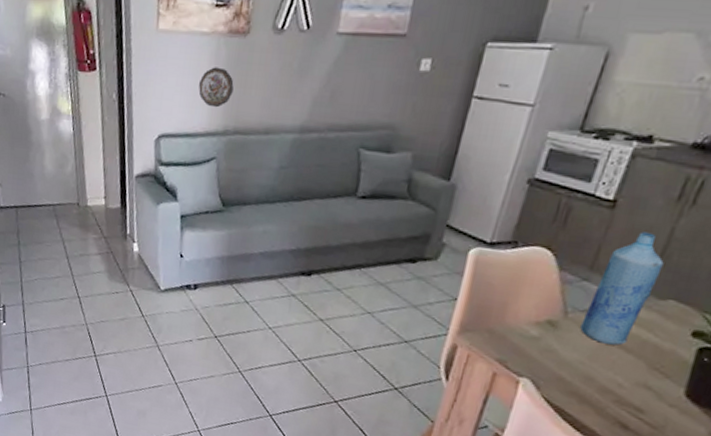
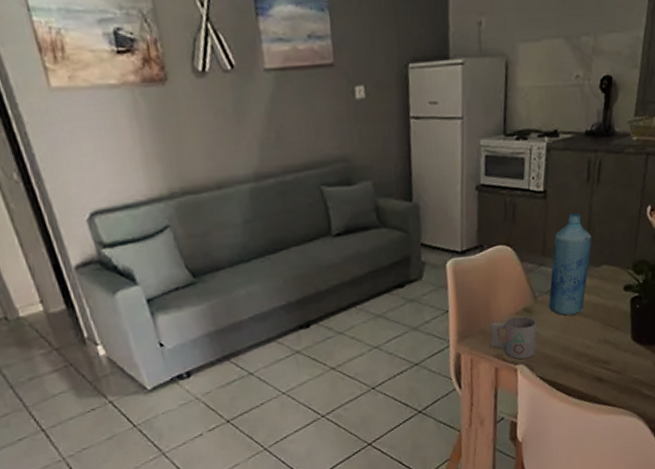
decorative plate: present [198,67,234,108] -> none [123,123,168,170]
mug: none [494,324,560,375] -> present [489,315,537,360]

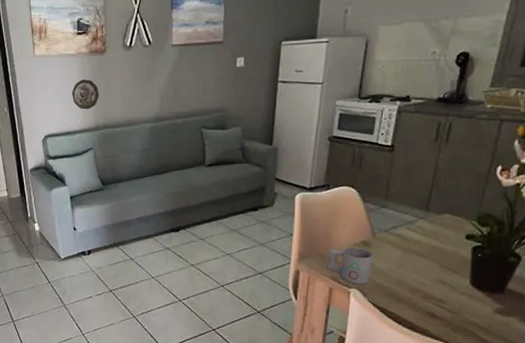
decorative plate: none [123,123,168,170] -> present [72,79,99,110]
bottle: present [549,213,592,316] -> none [387,166,436,254]

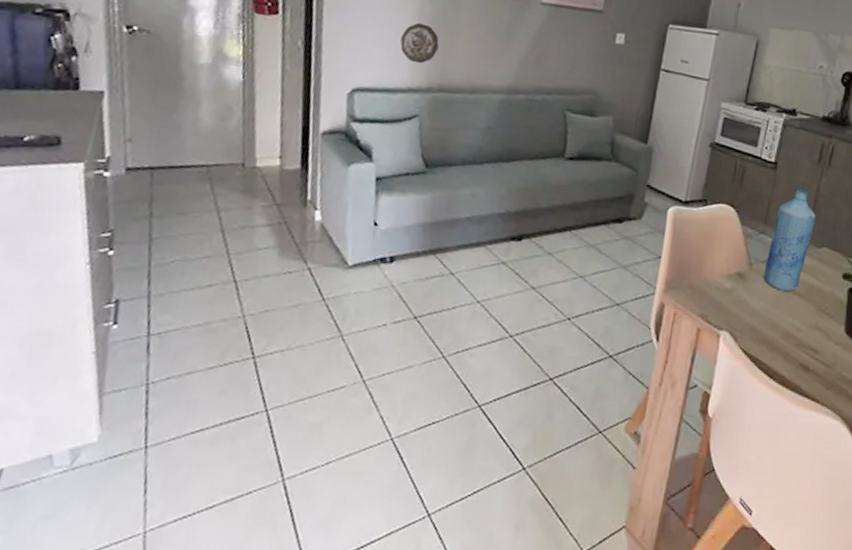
mug: present [327,246,374,285] -> none [696,278,749,326]
bottle: none [387,166,436,254] -> present [763,189,816,292]

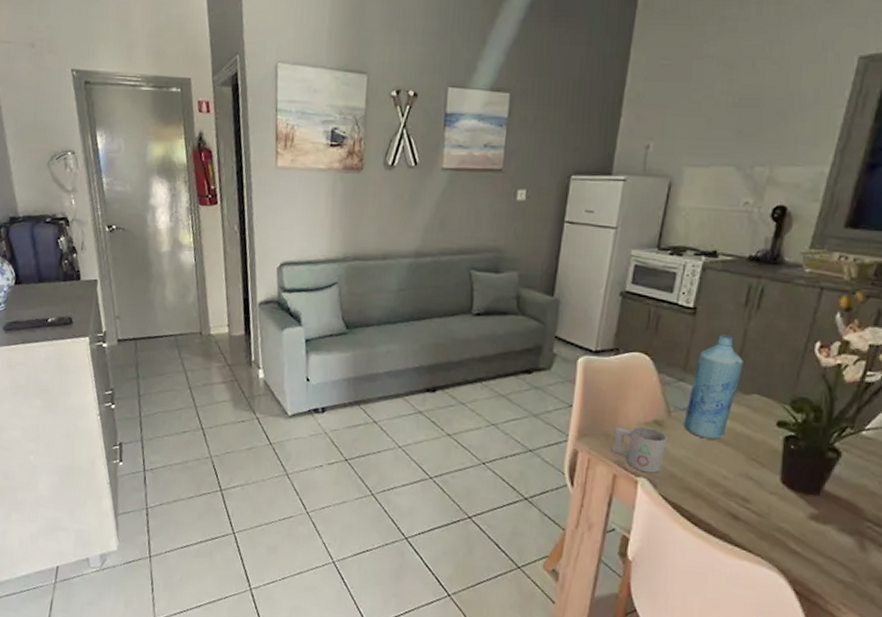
decorative plate: present [400,22,439,64] -> none [318,199,351,236]
mug: none [696,278,749,326] -> present [611,425,668,474]

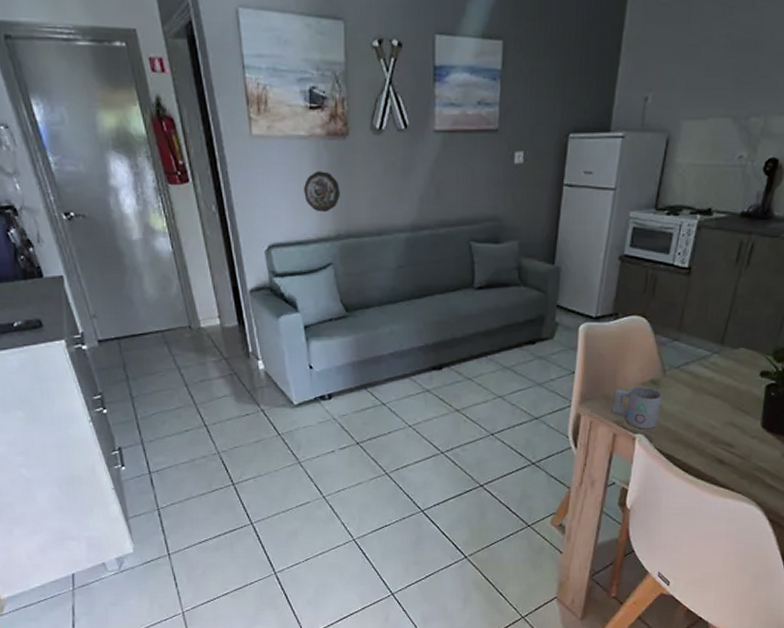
decorative plate: none [318,199,351,236] -> present [304,171,340,213]
bottle: present [684,334,743,440] -> none [677,292,733,393]

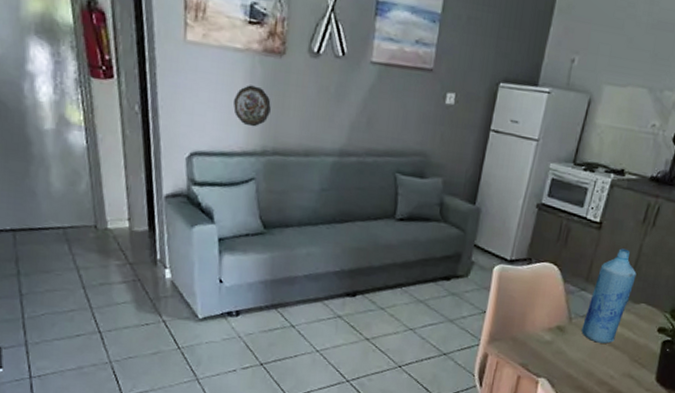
mug: present [611,386,663,429] -> none [517,331,567,374]
bottle: none [677,292,733,393] -> present [581,248,637,344]

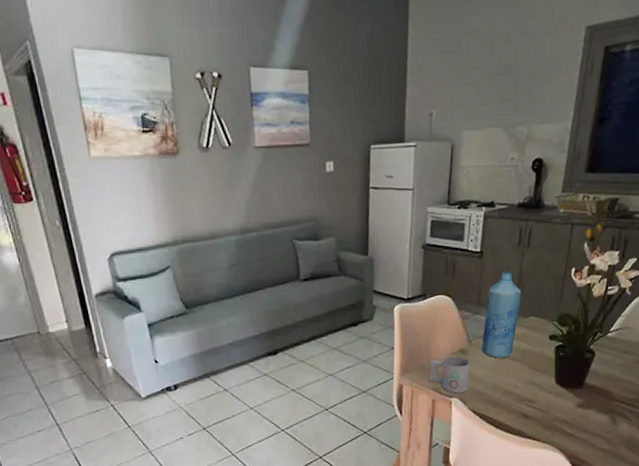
decorative plate: present [233,85,271,127] -> none [141,185,174,222]
mug: none [517,331,567,374] -> present [428,355,471,394]

